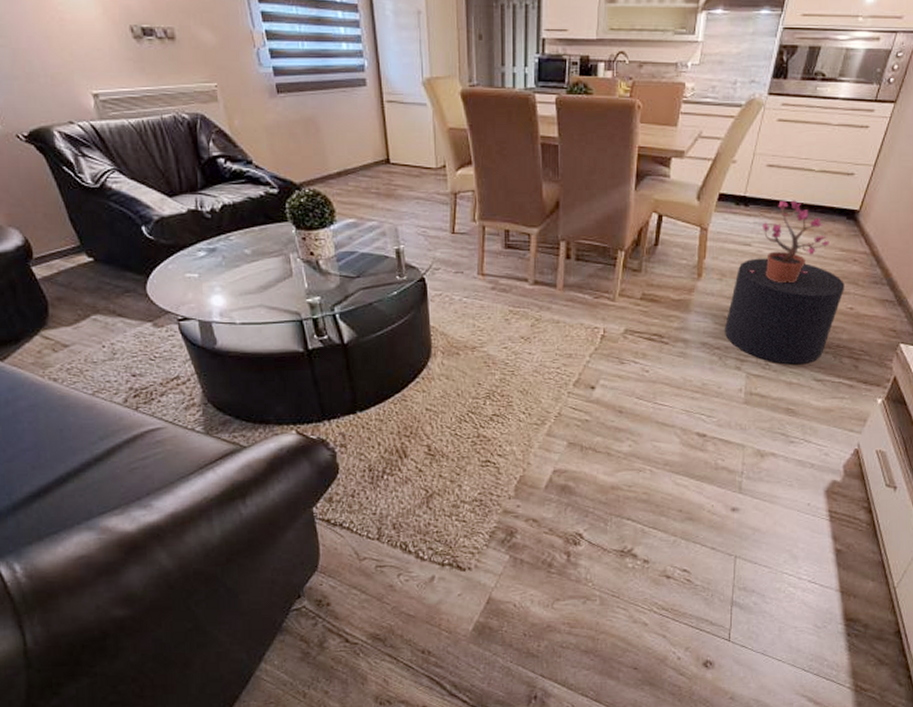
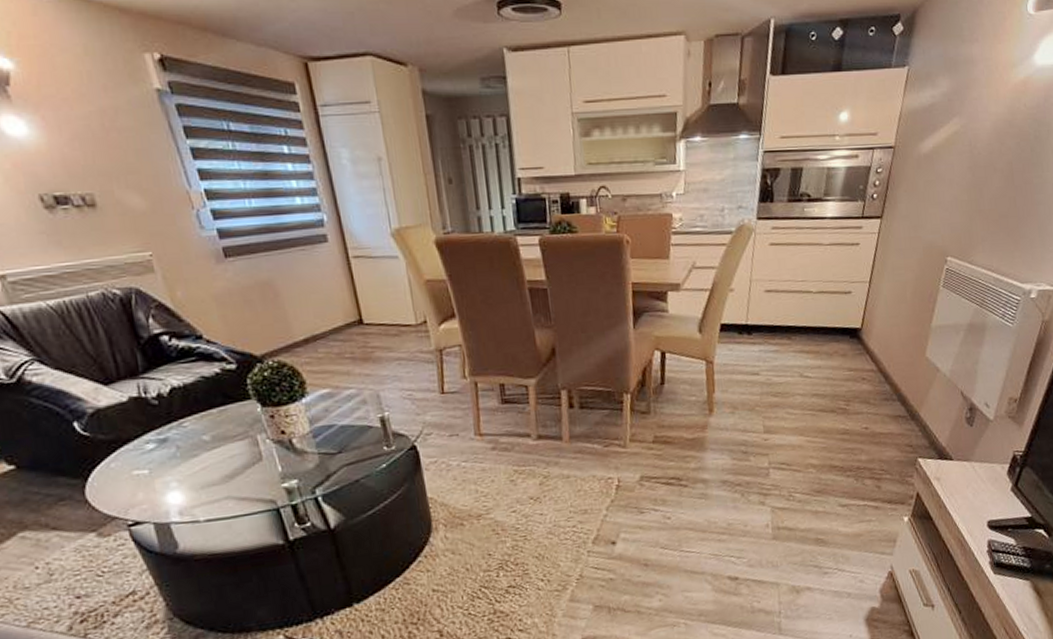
stool: present [724,258,845,365] -> none [742,385,857,493]
potted plant: present [749,200,830,282] -> none [760,323,837,410]

